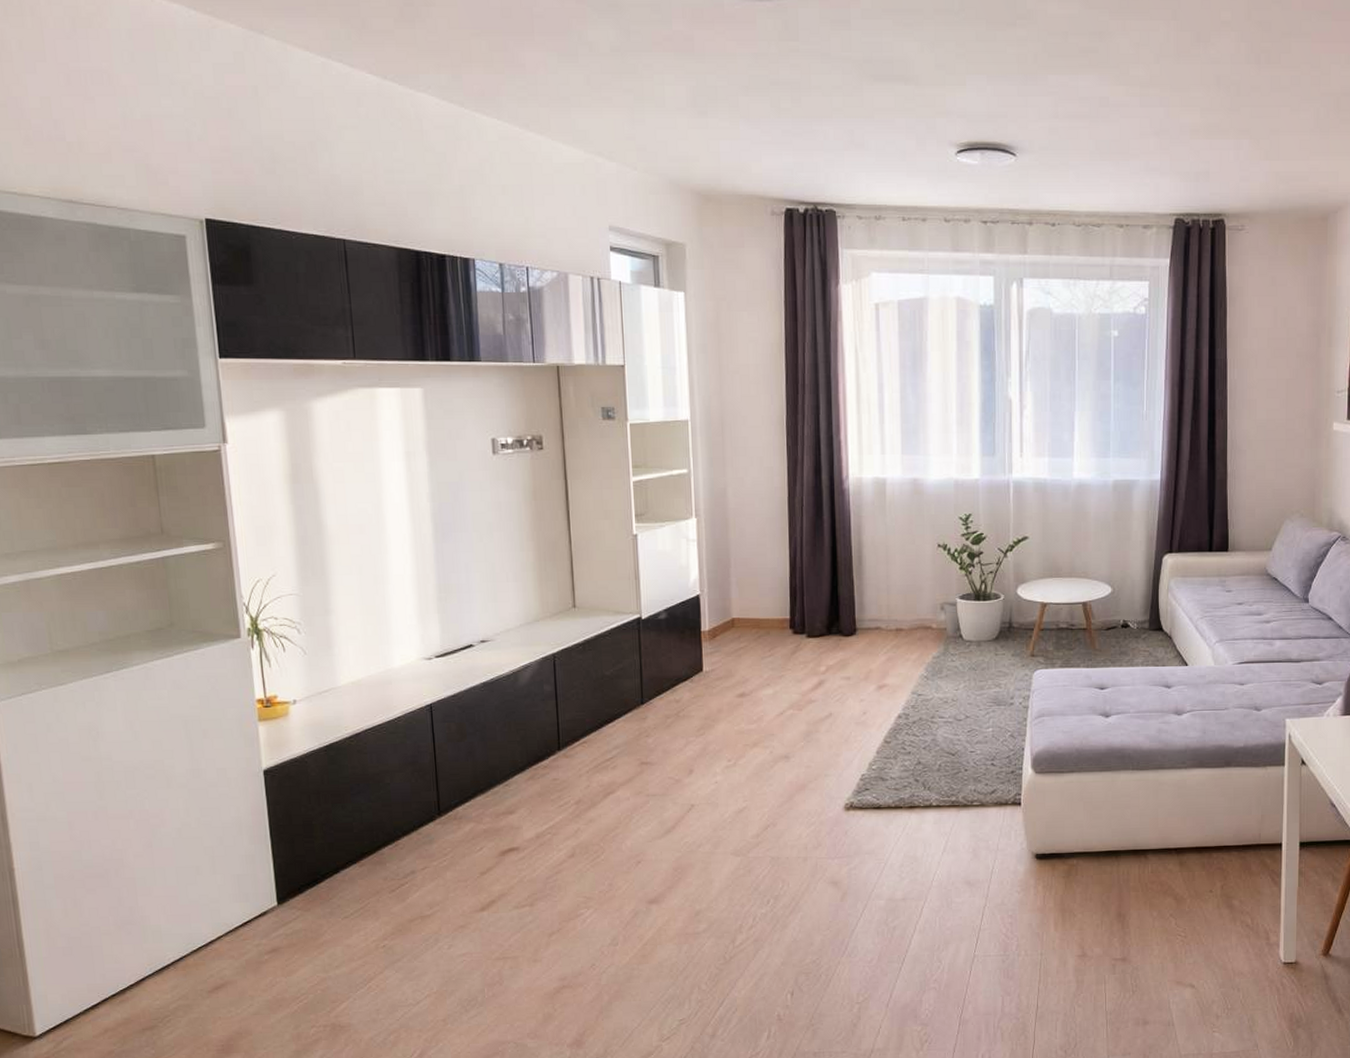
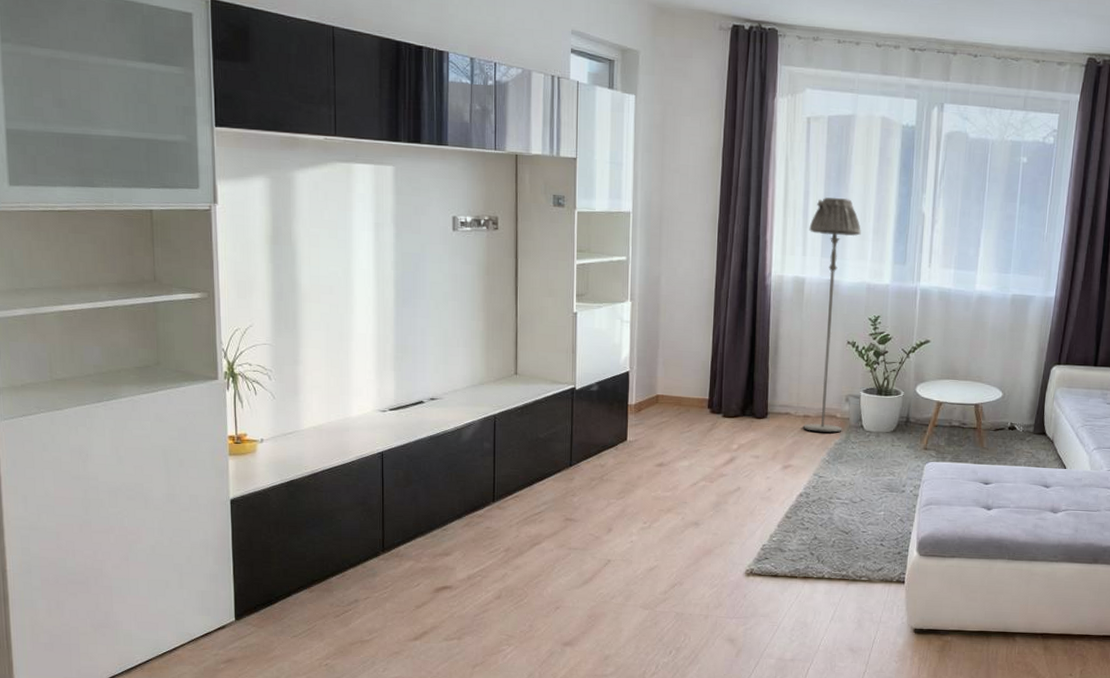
floor lamp: none [886,388,944,646] -> present [802,197,861,433]

